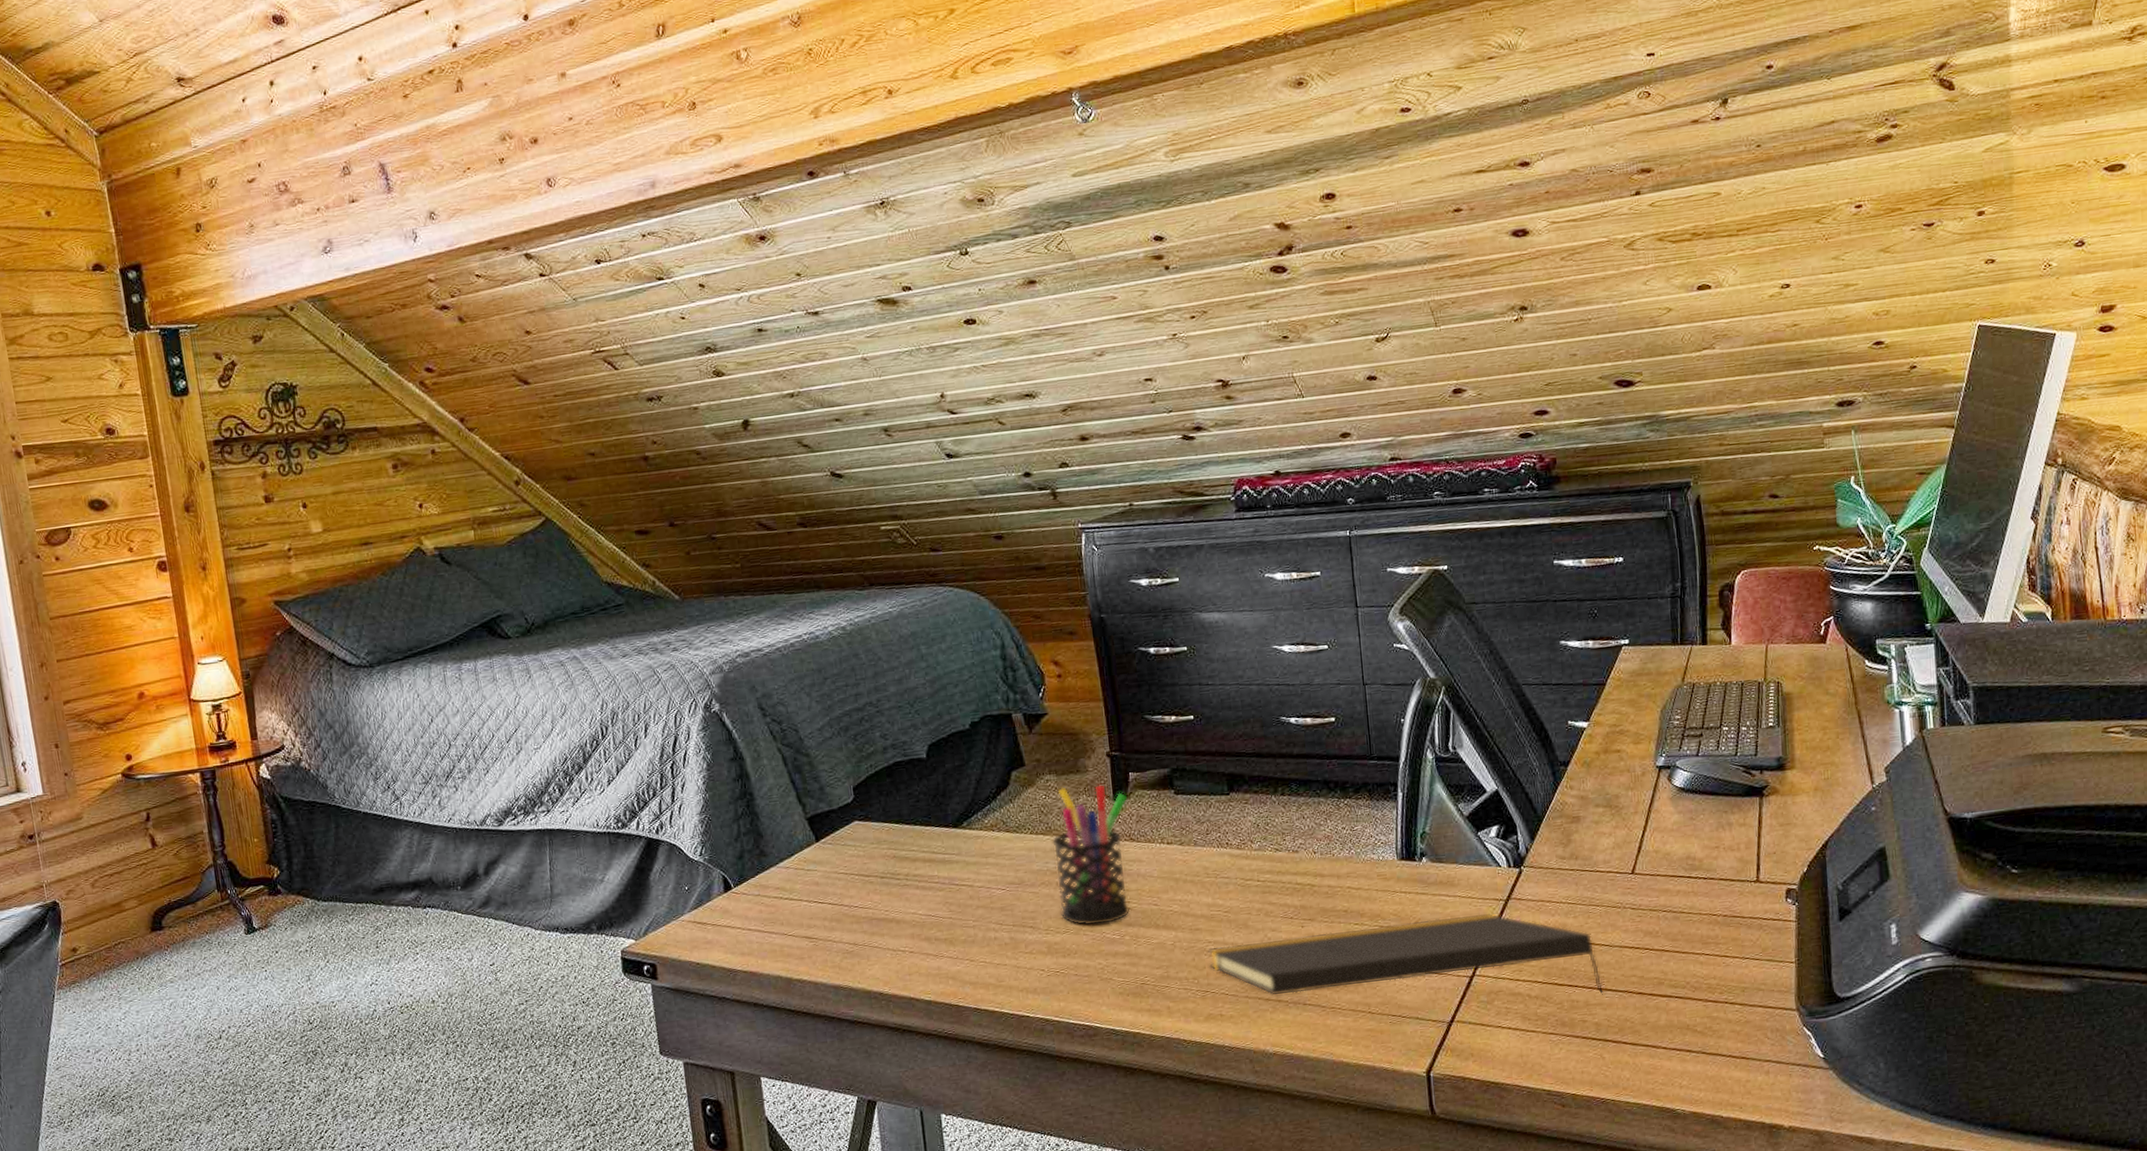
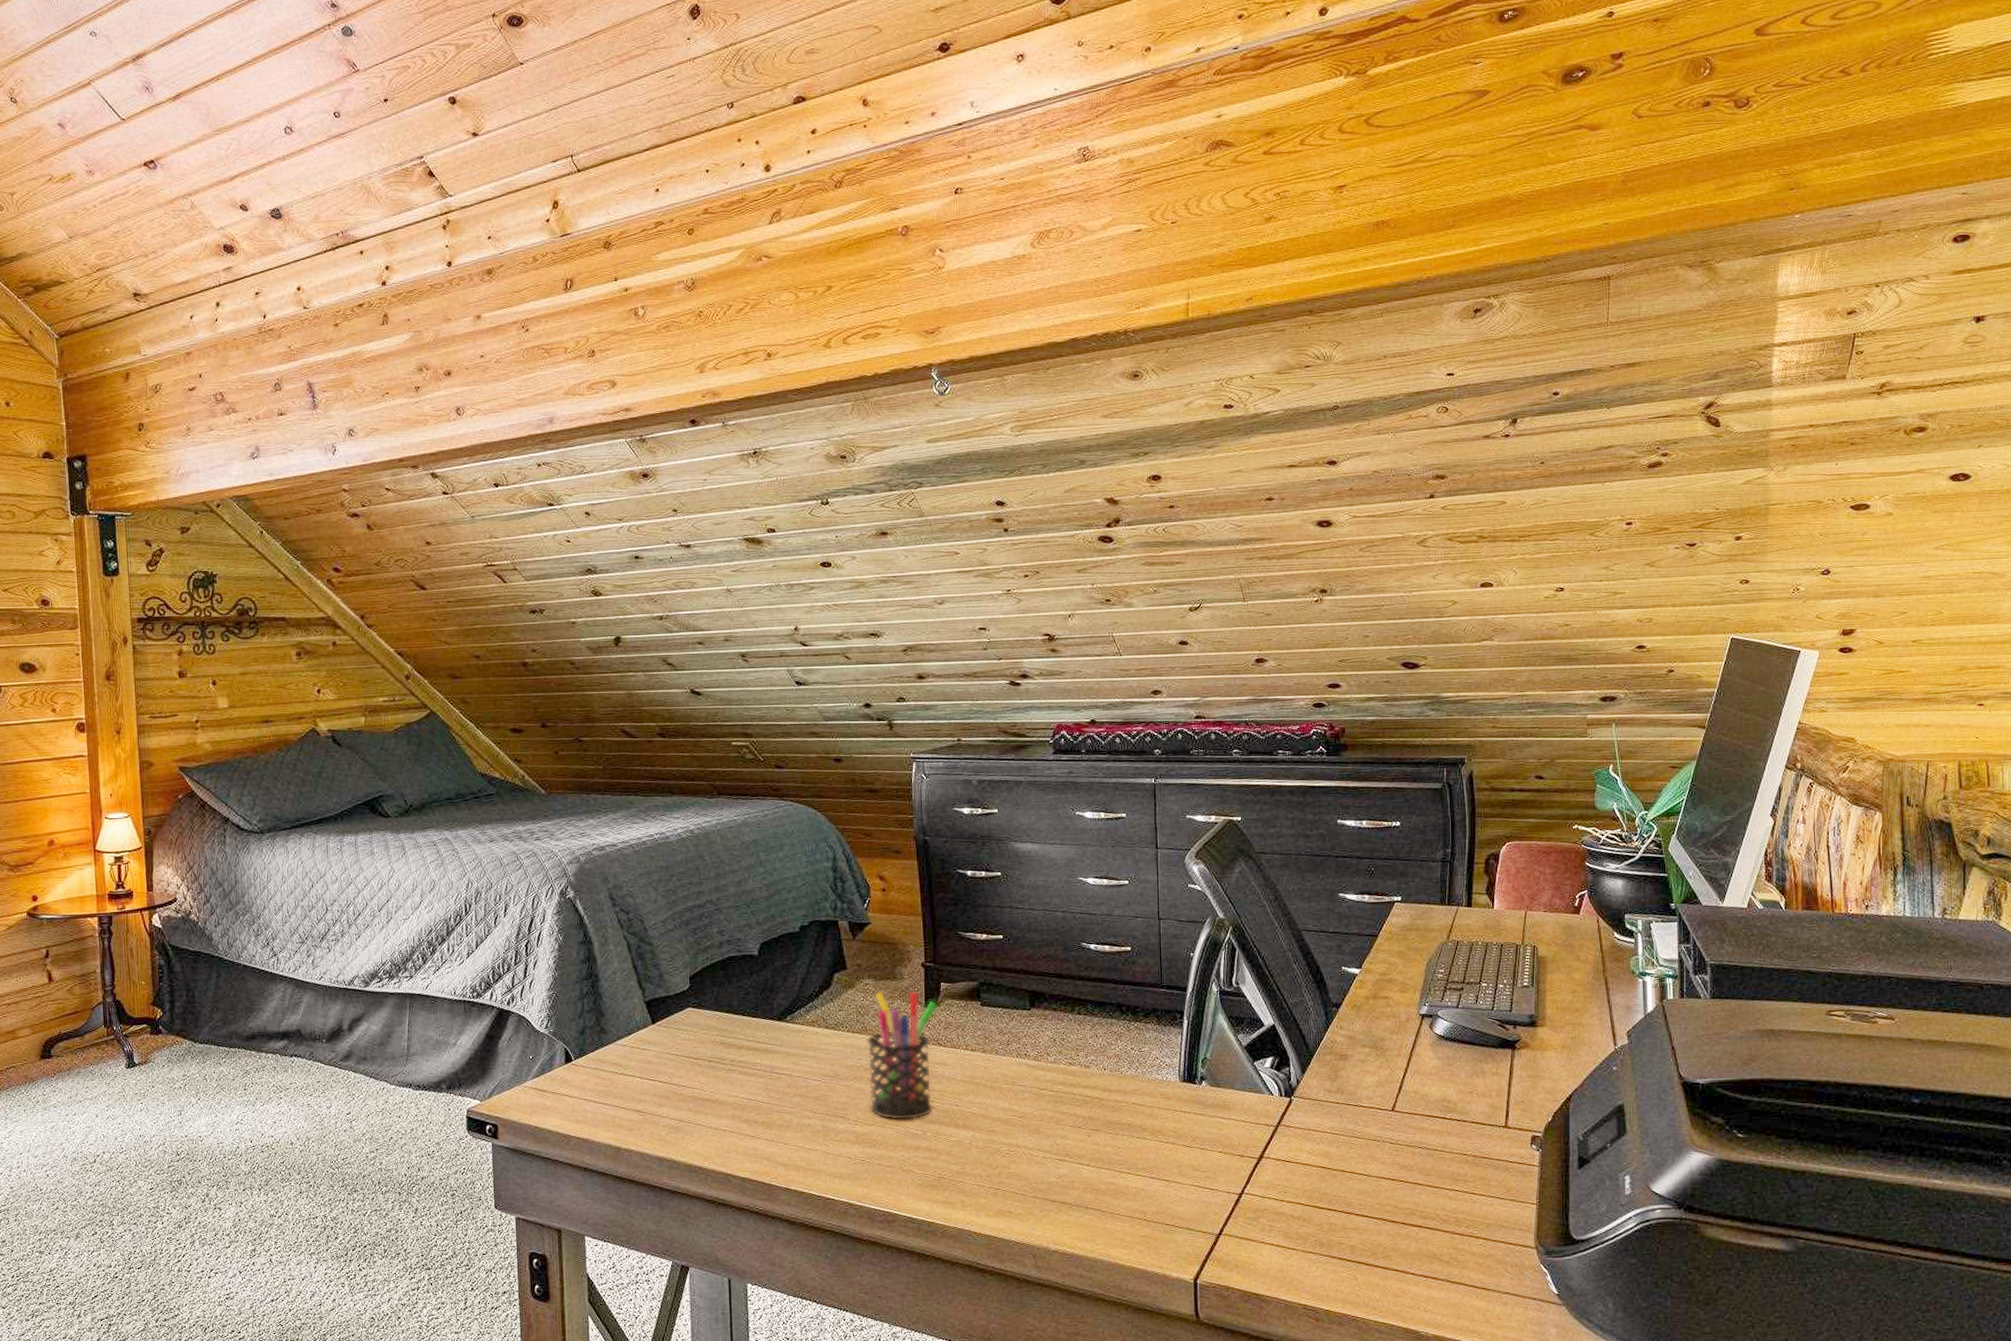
notepad: present [1208,913,1606,996] -> none [1001,1137,1362,1220]

